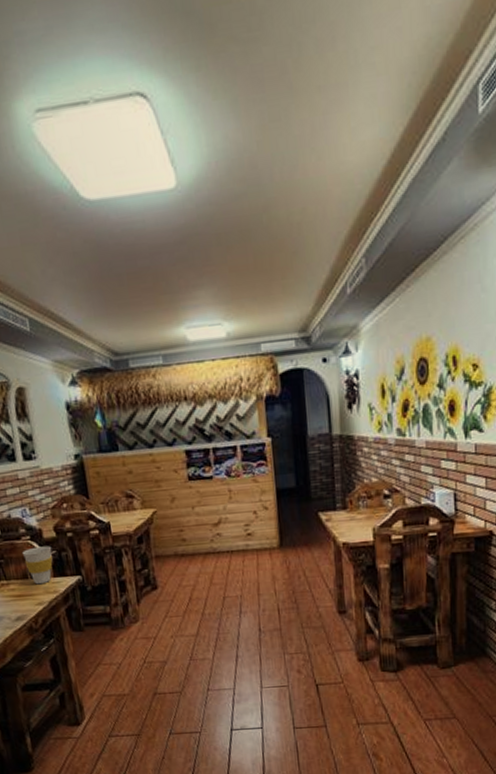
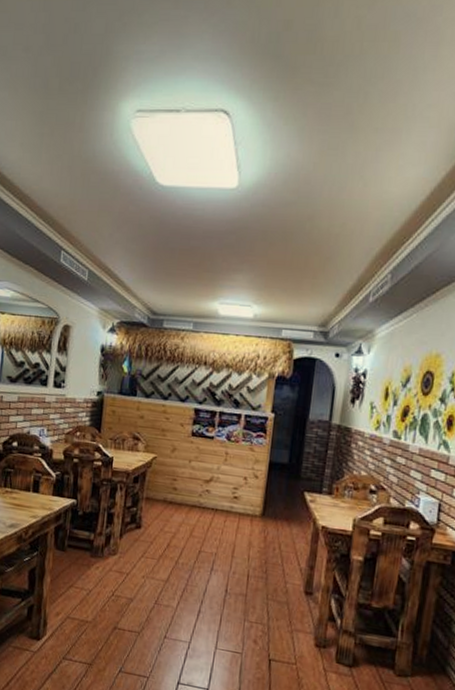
cup: present [23,546,53,585] -> none [31,464,57,500]

